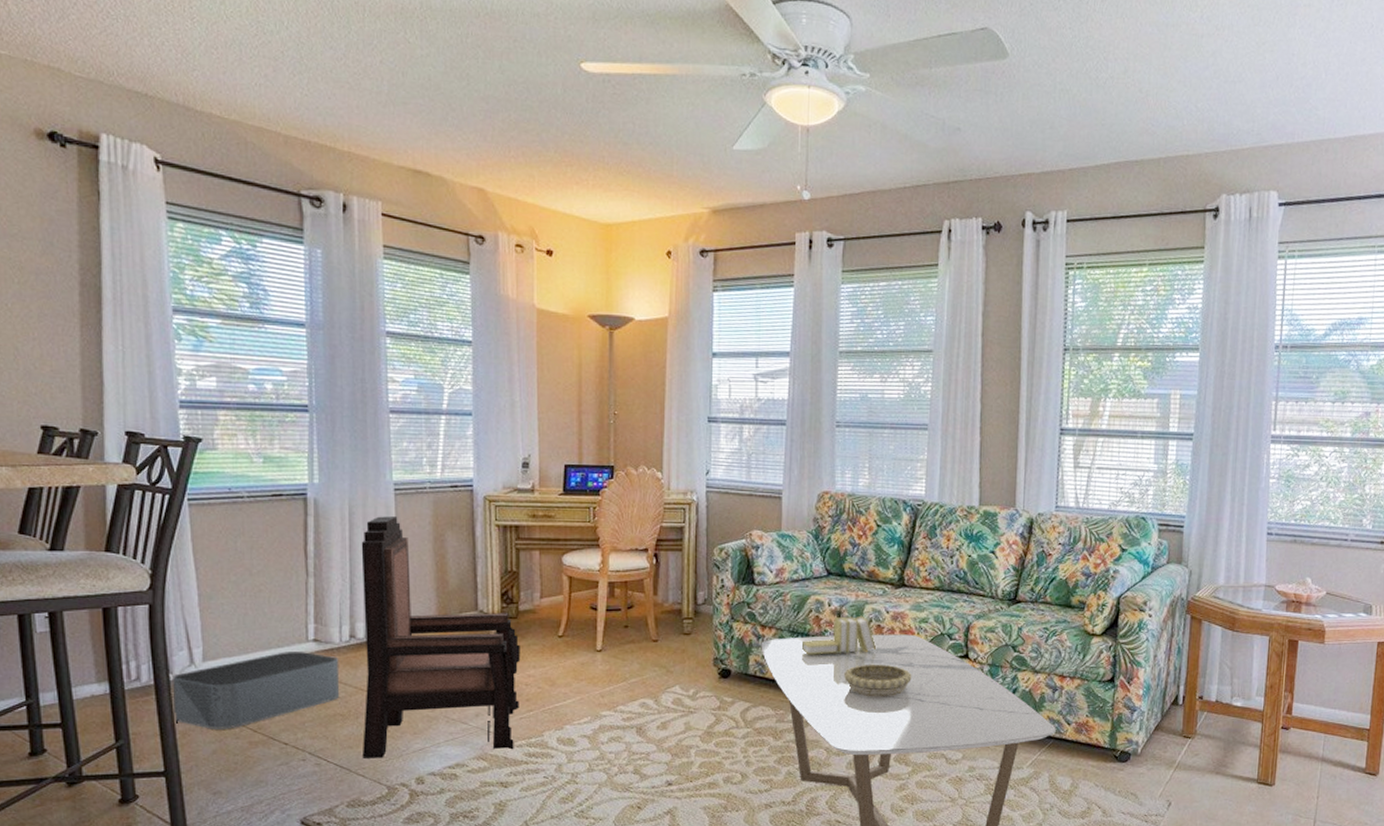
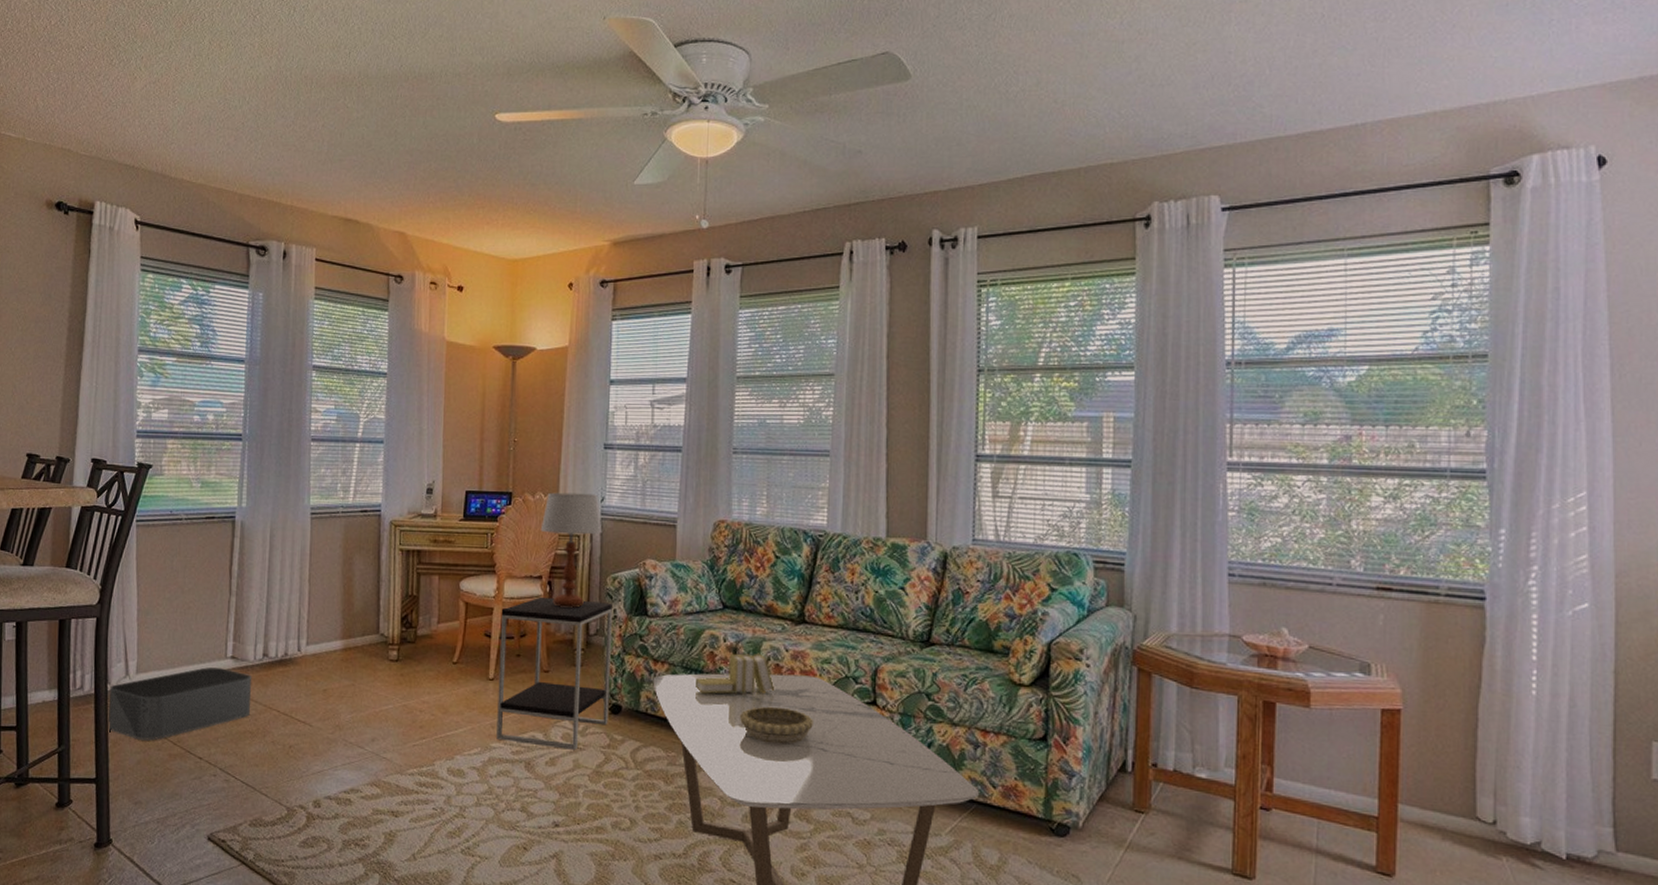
armchair: present [361,516,520,758] -> none [267,539,417,779]
side table: none [606,569,720,714] -> present [496,596,612,750]
table lamp: none [644,465,708,579] -> present [540,492,602,608]

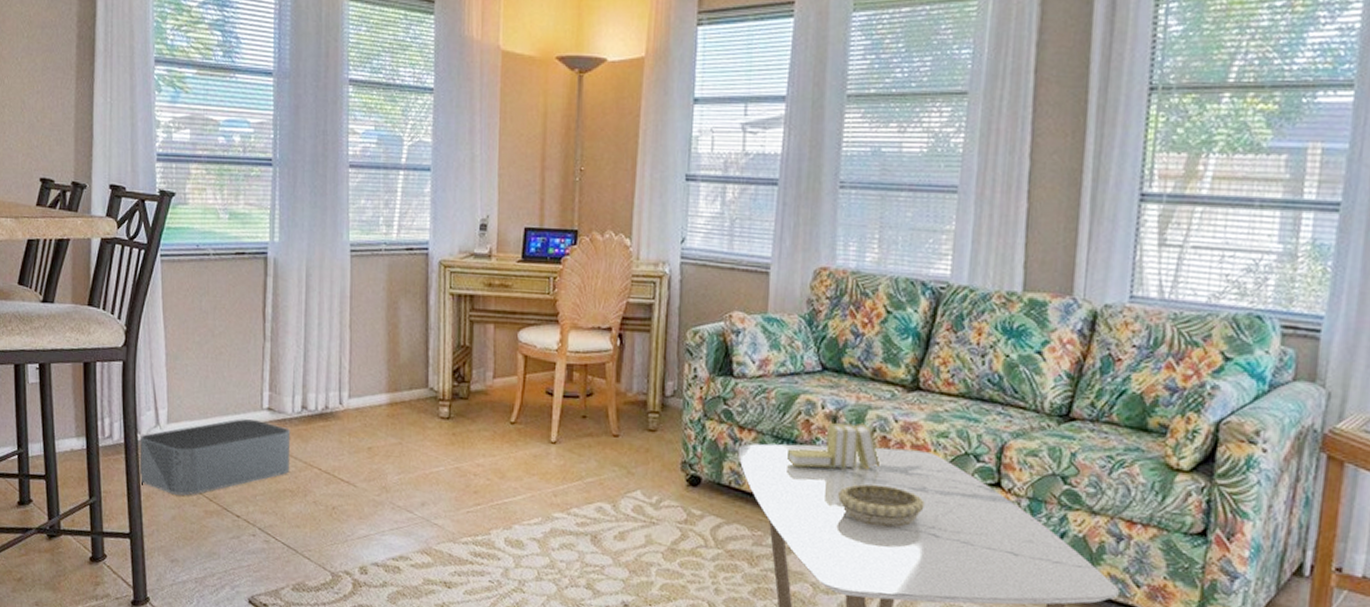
side table: present [496,596,612,750] -> none [559,351,692,524]
table lamp: present [540,492,602,608] -> none [610,231,682,365]

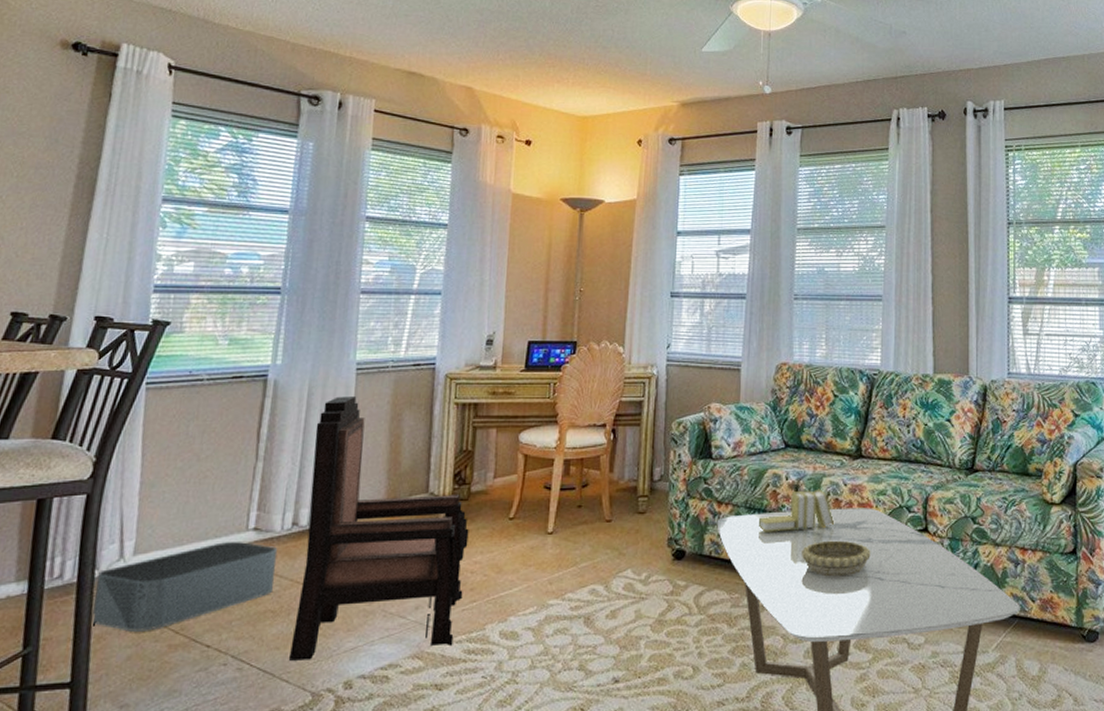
armchair: none [309,279,470,547] -> present [289,396,469,661]

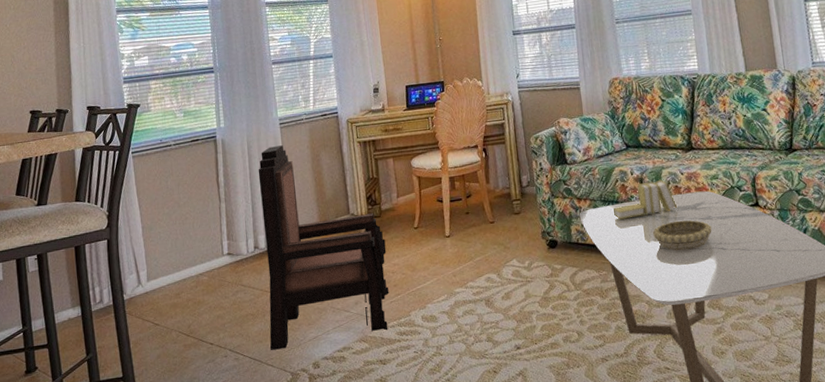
storage bin: present [90,541,278,632] -> none [126,264,249,338]

